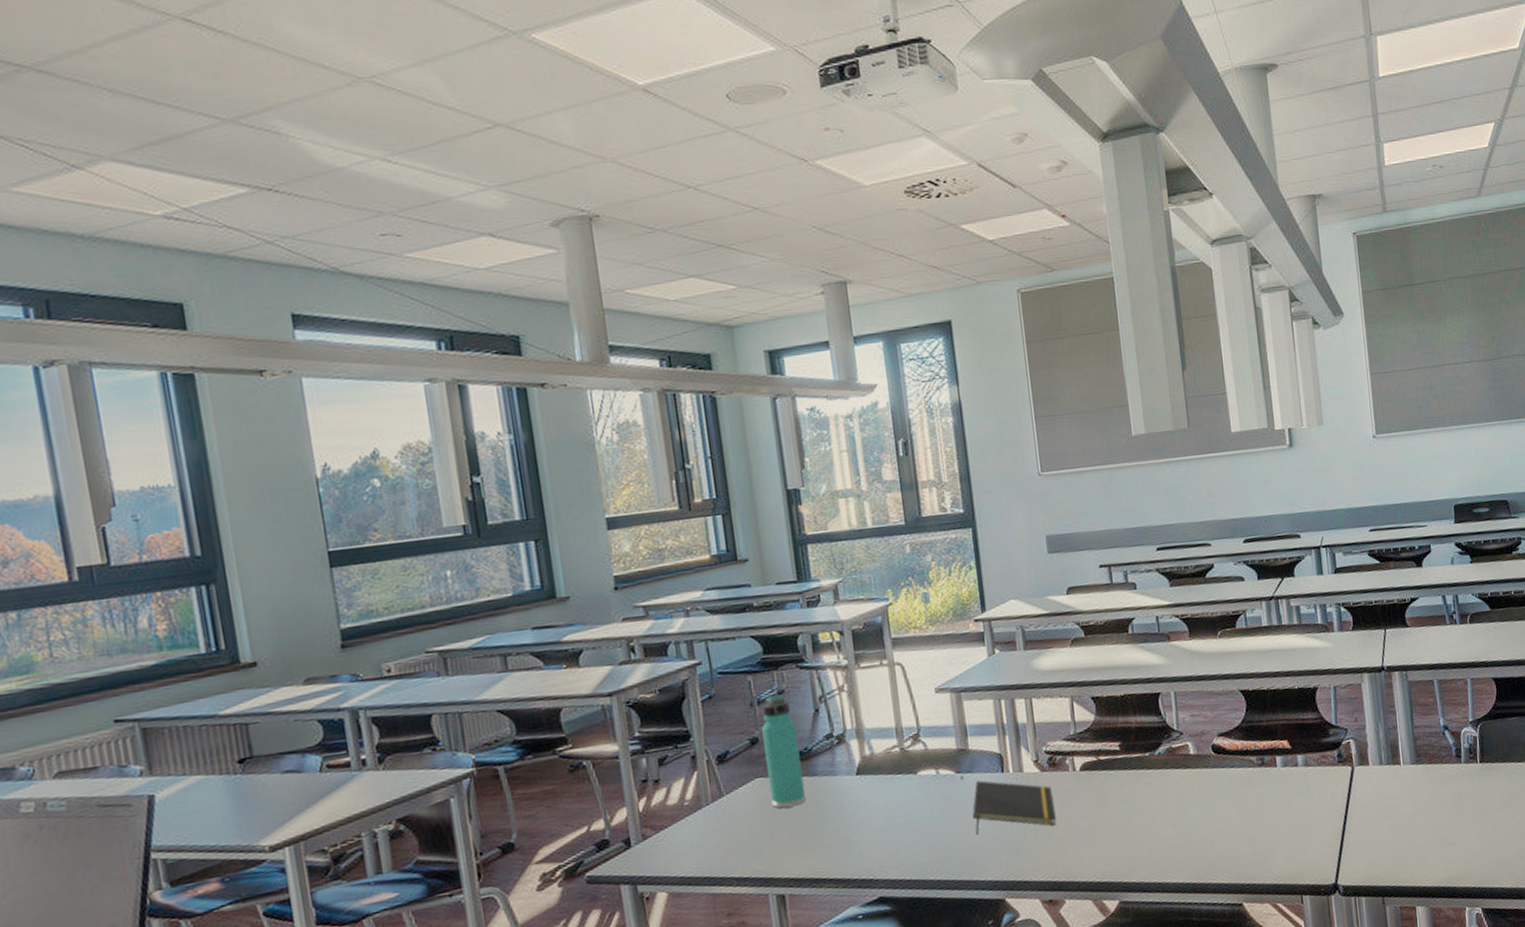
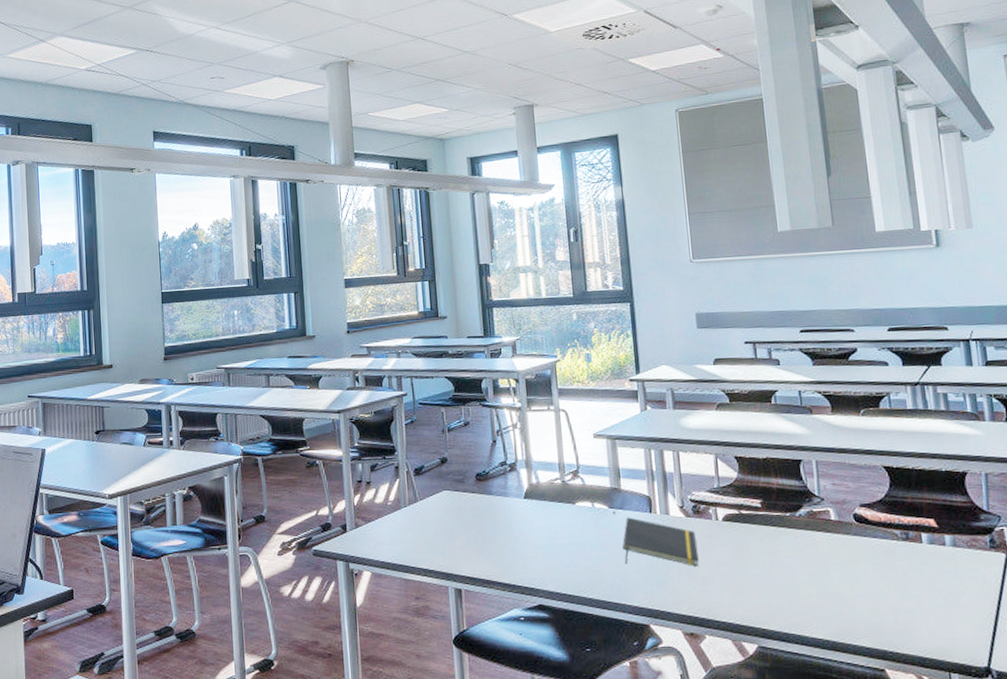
thermos bottle: present [762,694,806,809] -> none [450,424,482,518]

